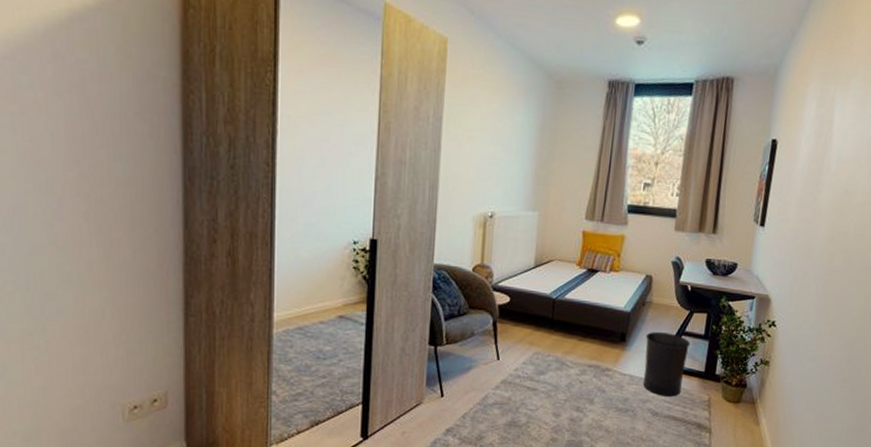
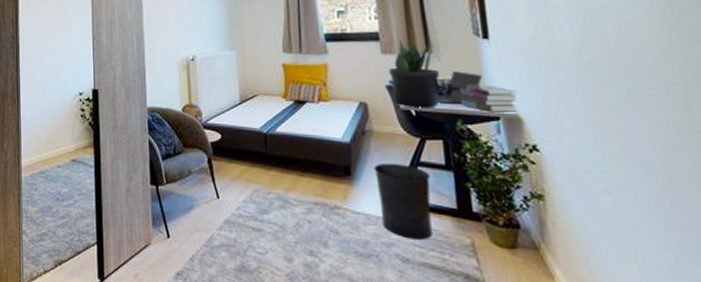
planter: none [675,219,720,284] -> present [389,40,440,107]
laptop: none [710,253,752,283] -> present [436,71,483,104]
books: none [728,266,773,293] -> present [458,84,517,112]

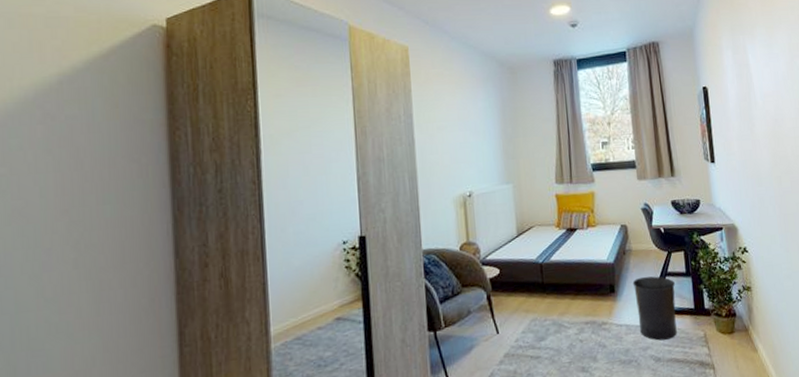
planter: present [389,40,440,107] -> none [643,167,681,226]
laptop: present [436,71,483,104] -> none [679,191,711,221]
books: present [458,84,517,112] -> none [694,201,734,224]

